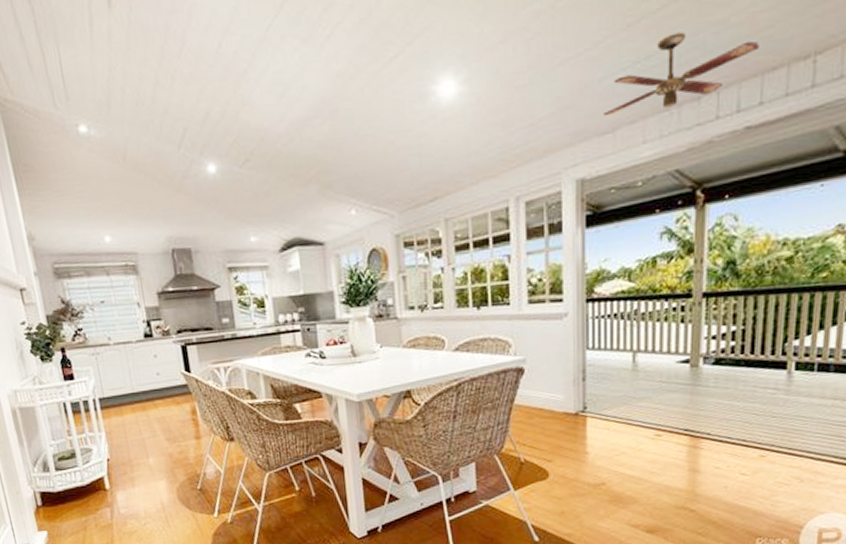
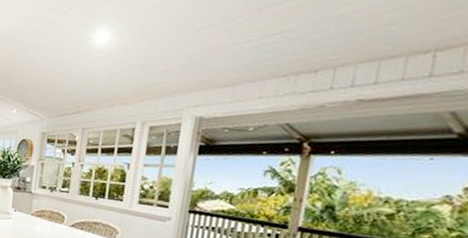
ceiling fan: present [603,32,759,117] -> none [227,20,379,74]

